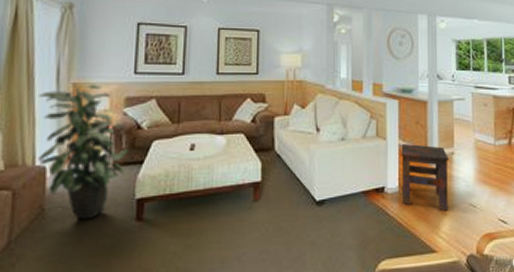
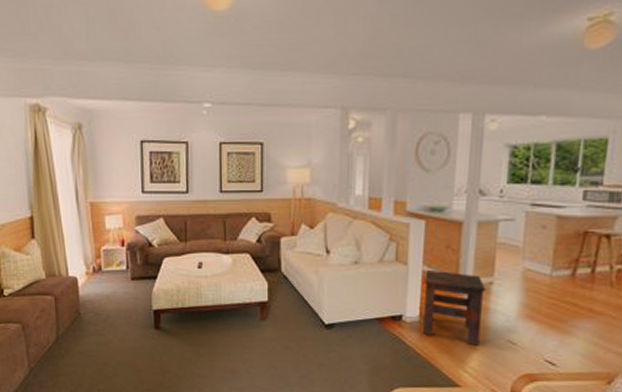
indoor plant: present [37,84,130,220] -> none [64,203,144,325]

